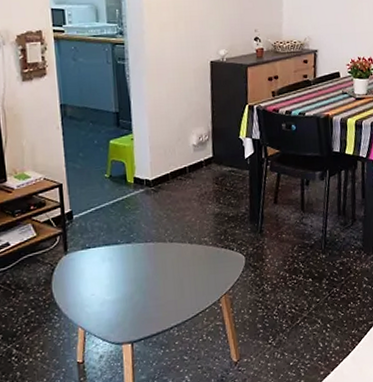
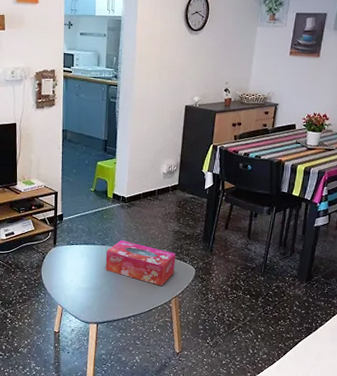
tissue box: none [133,233,221,283] -> present [105,240,176,286]

